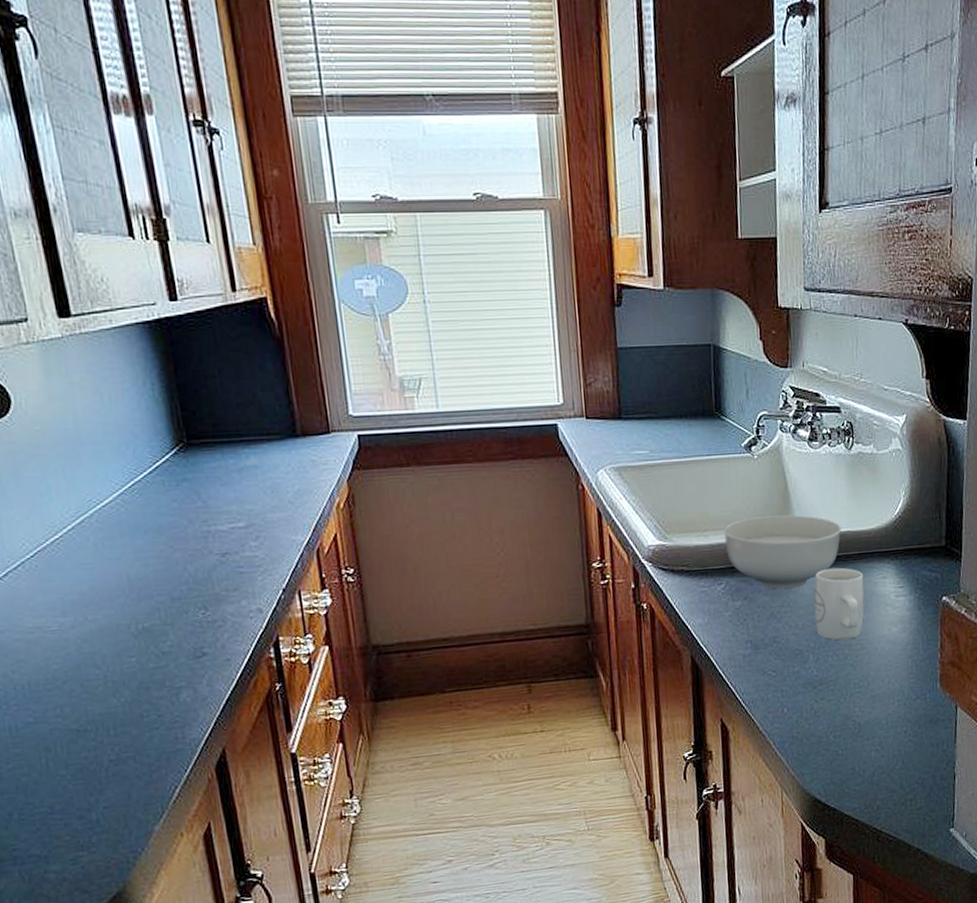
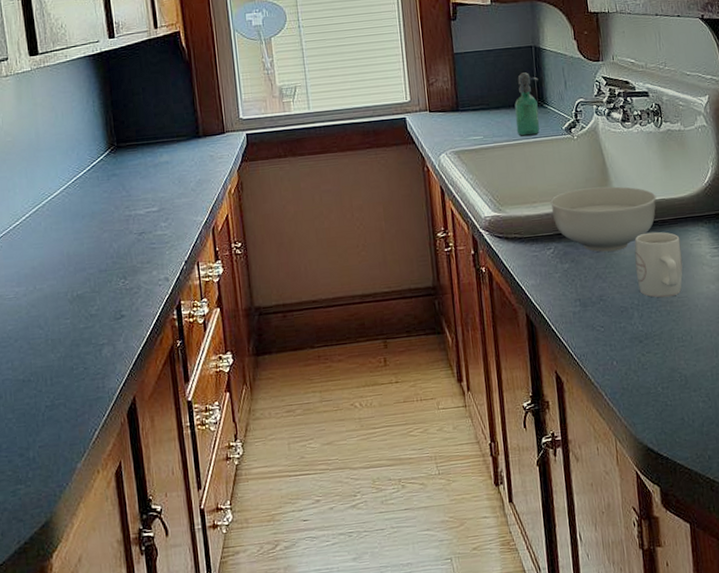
soap dispenser: none [687,376,716,454] -> present [514,72,540,137]

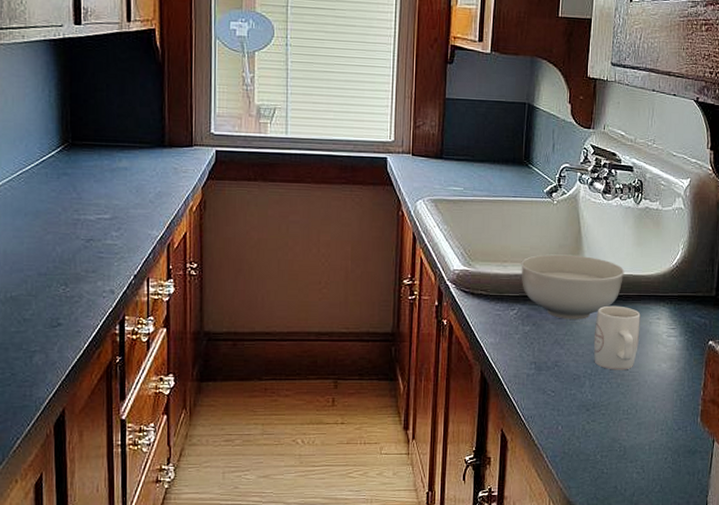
soap dispenser: present [514,72,540,137] -> none [498,129,527,195]

